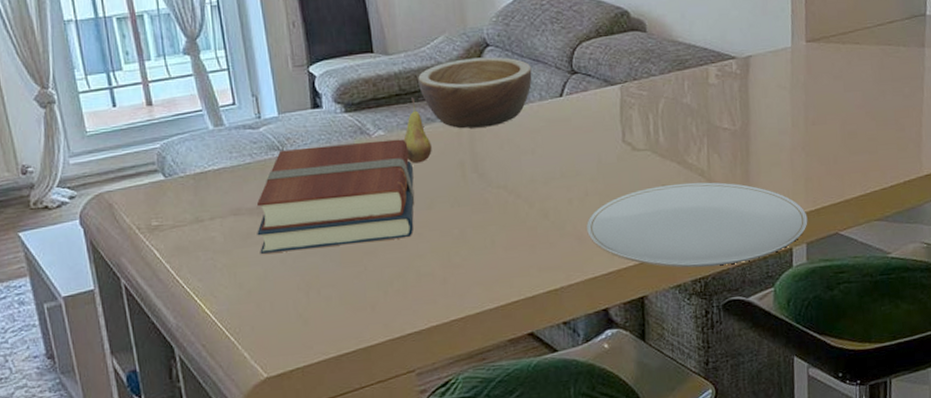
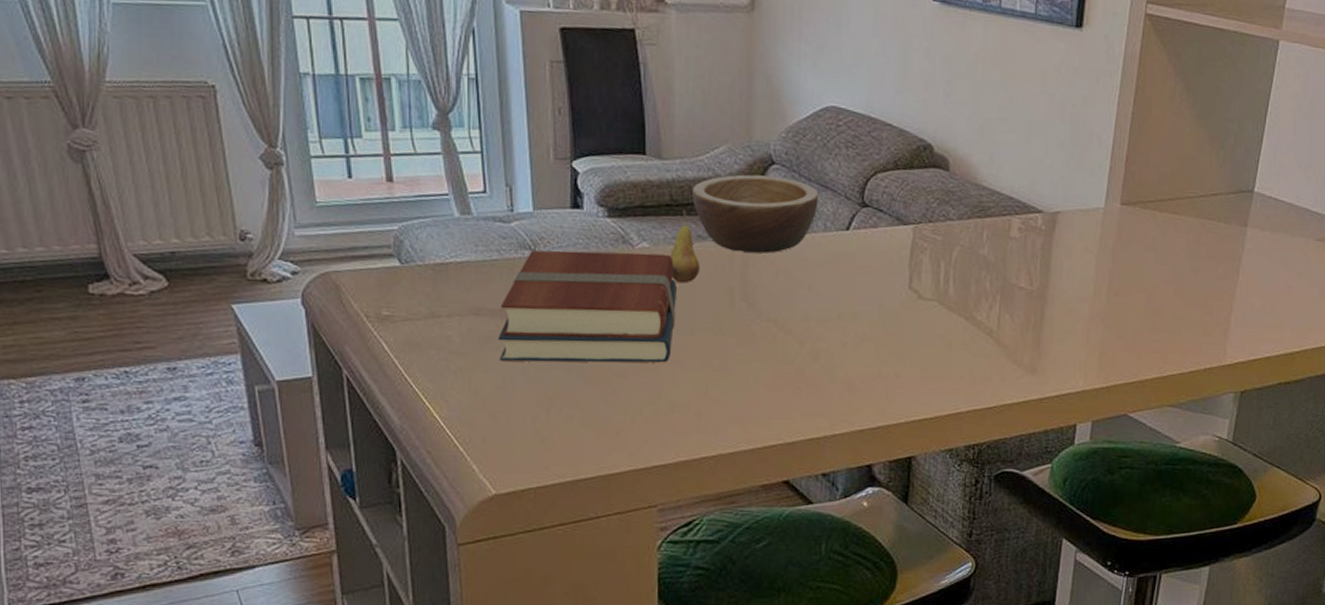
plate: present [586,182,808,268] -> none [859,340,1097,434]

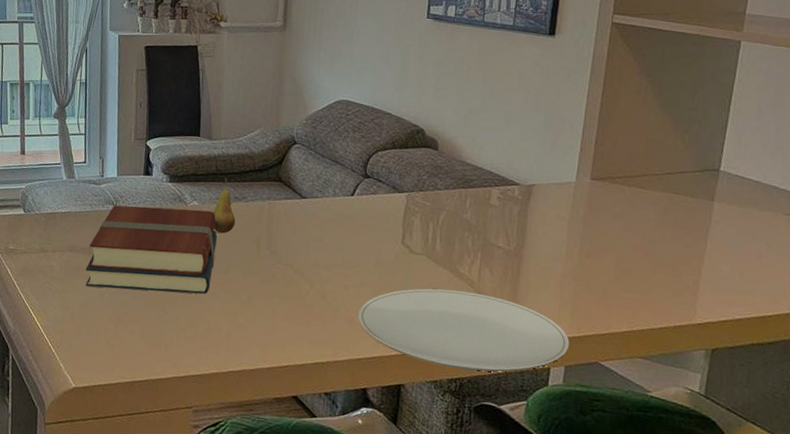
bowl: present [692,174,819,253] -> none [232,151,330,213]
plate: none [859,340,1097,434] -> present [358,288,570,372]

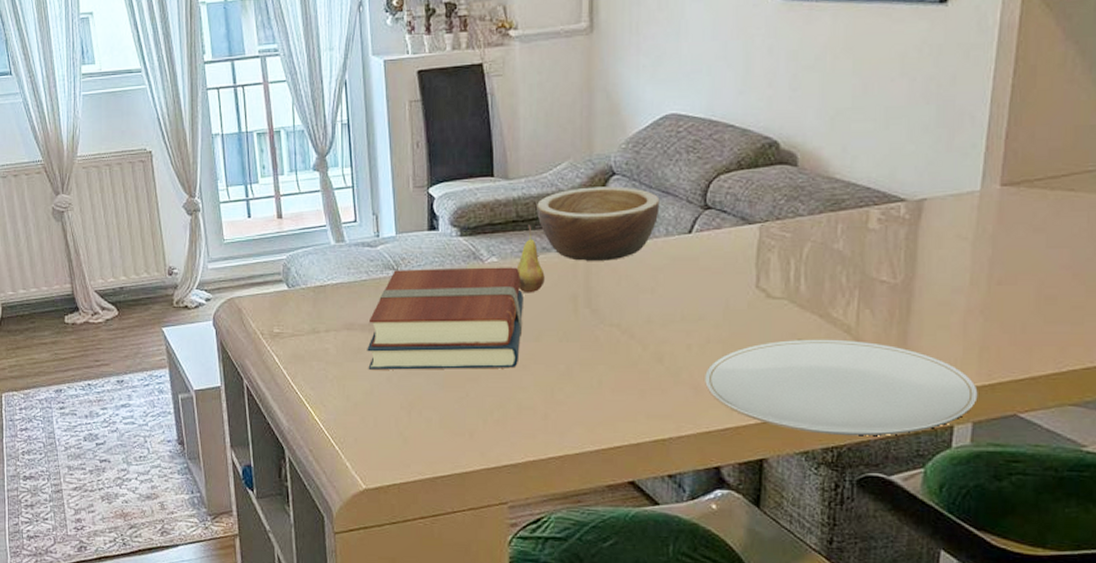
bowl: none [232,151,330,213] -> present [537,186,660,261]

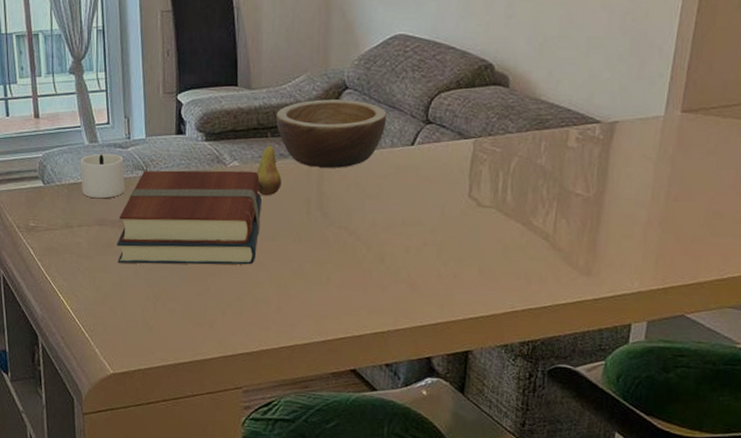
candle: none [326,253,375,302] -> present [80,153,126,199]
plate: present [705,339,978,437] -> none [421,244,653,332]

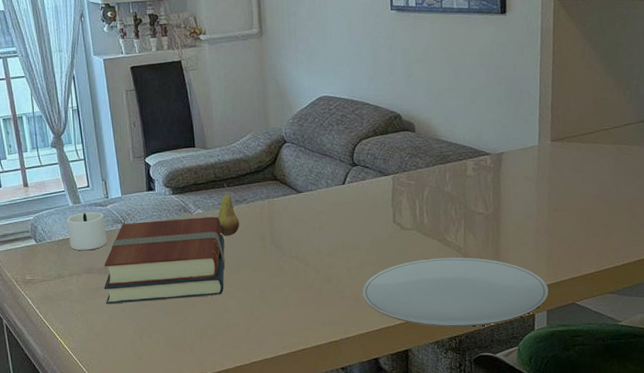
bowl: present [276,99,387,168] -> none [230,151,321,209]
plate: none [421,244,653,332] -> present [362,257,549,328]

